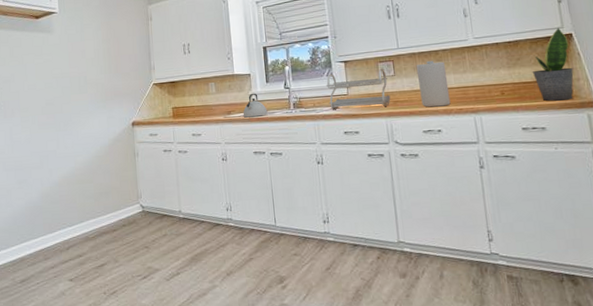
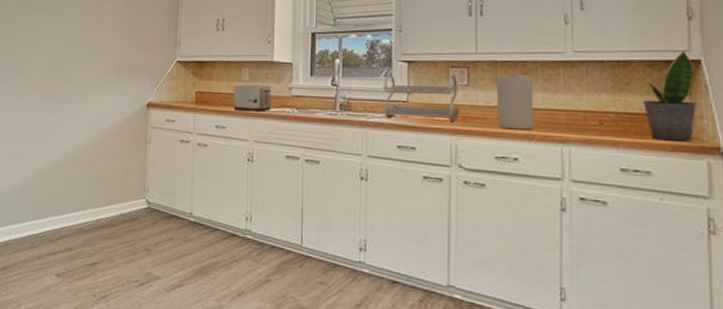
toaster: none [203,94,237,120] -> present [233,84,272,112]
kettle: present [243,93,268,118] -> none [278,86,308,115]

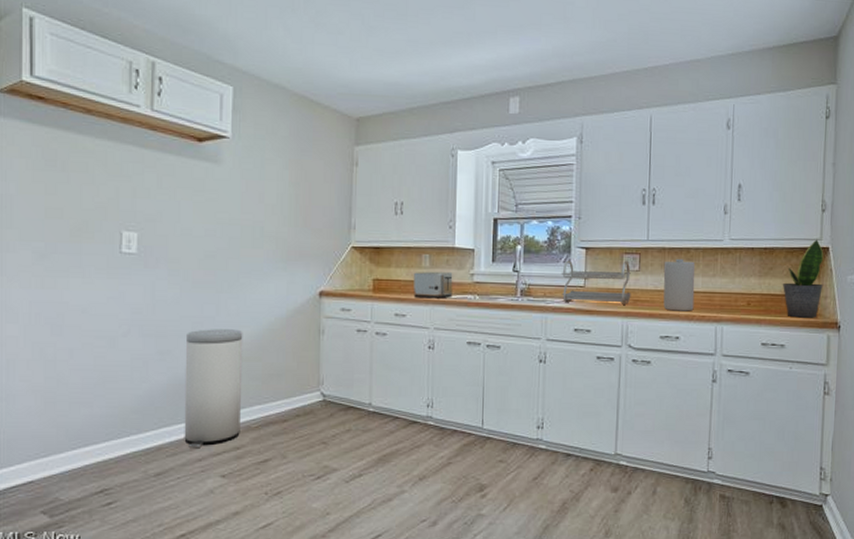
pedal bin: none [27,135,80,246] -> present [184,329,243,447]

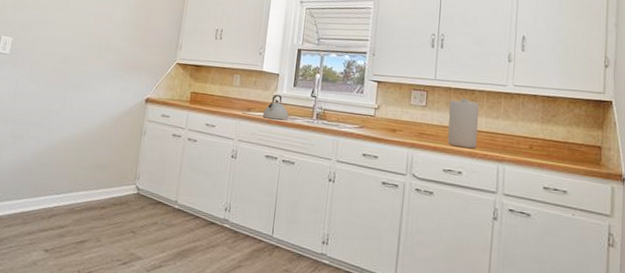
pedal bin: present [184,329,243,447] -> none [20,121,81,222]
toaster: present [413,271,453,299] -> none [223,89,259,115]
kettle: none [459,272,490,301] -> present [262,94,289,121]
dish rack: present [561,260,631,306] -> none [353,91,418,137]
potted plant: present [782,239,824,318] -> none [564,92,607,168]

